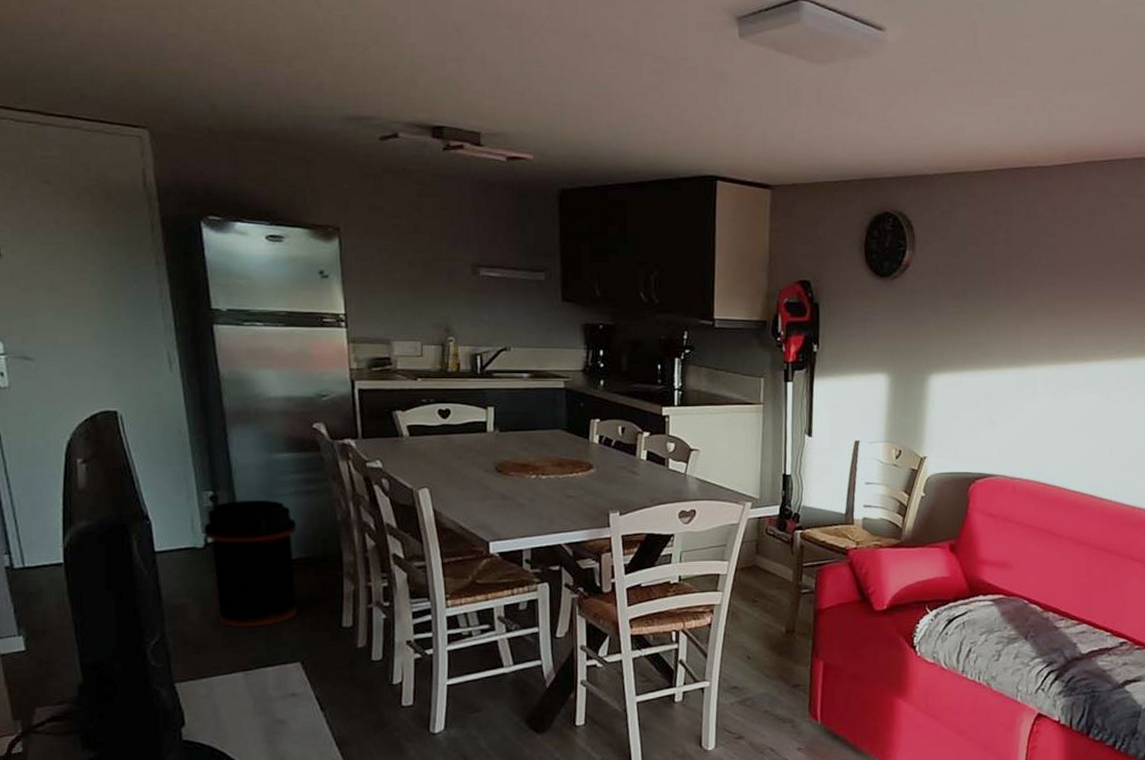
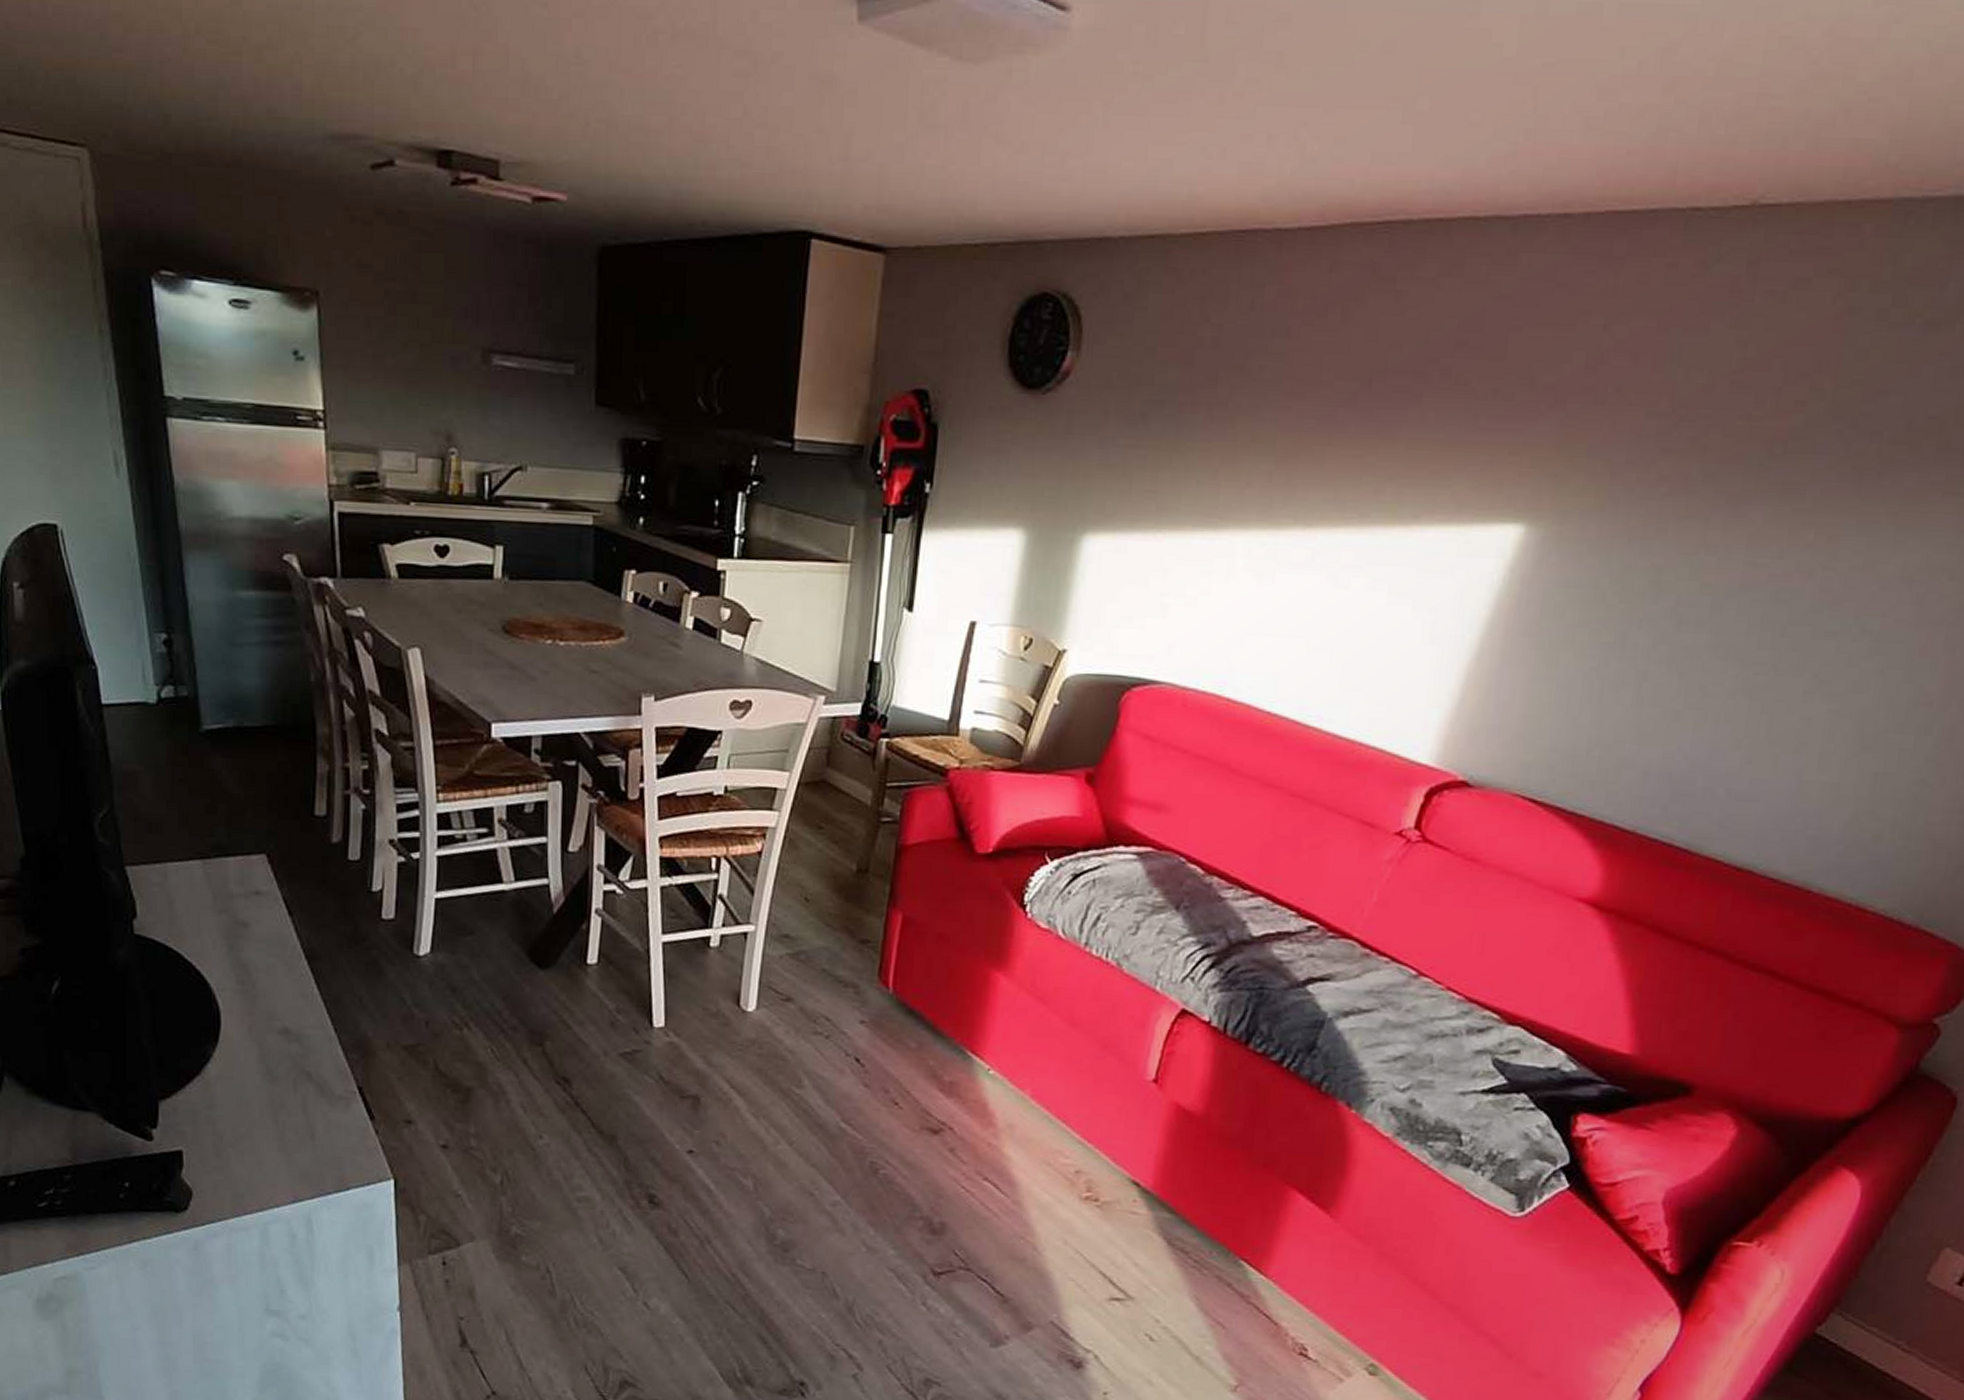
trash can: present [204,499,297,627] -> none [157,647,263,807]

